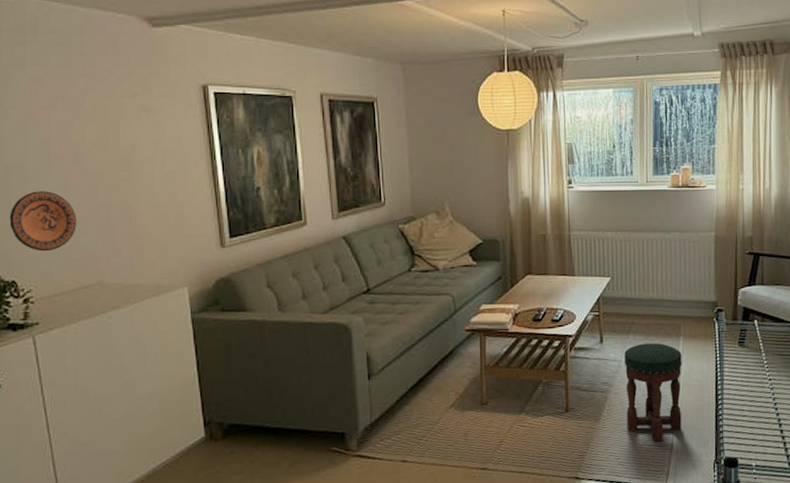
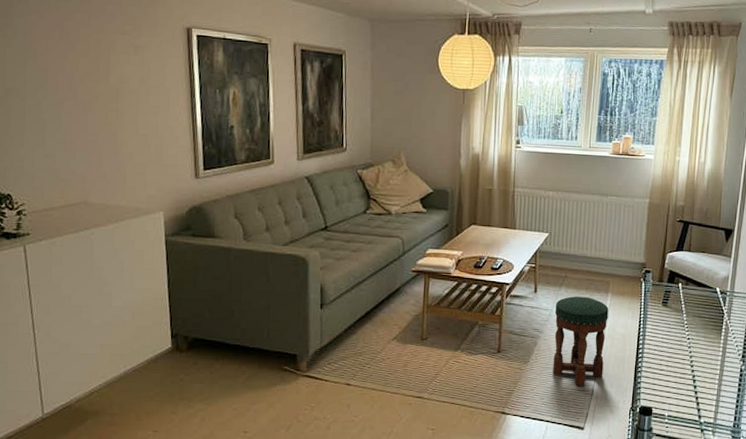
decorative plate: present [9,191,77,252] -> none [7,114,67,170]

